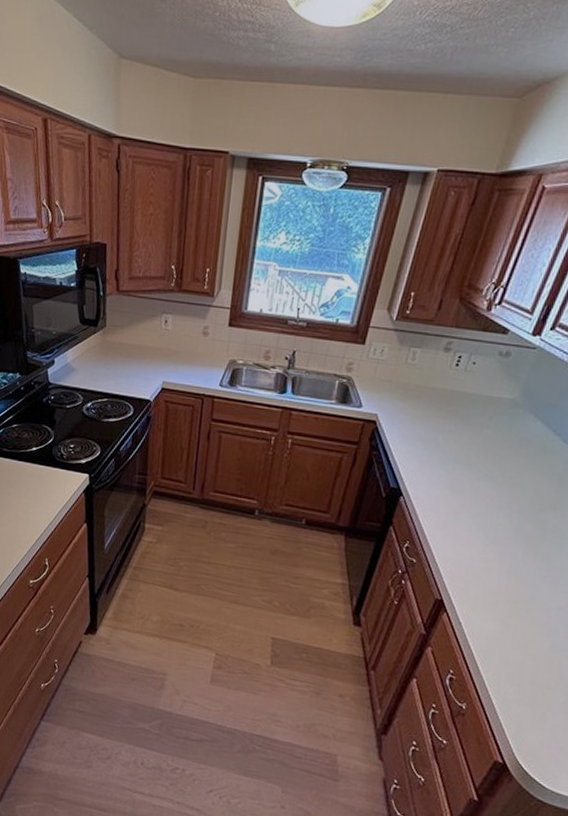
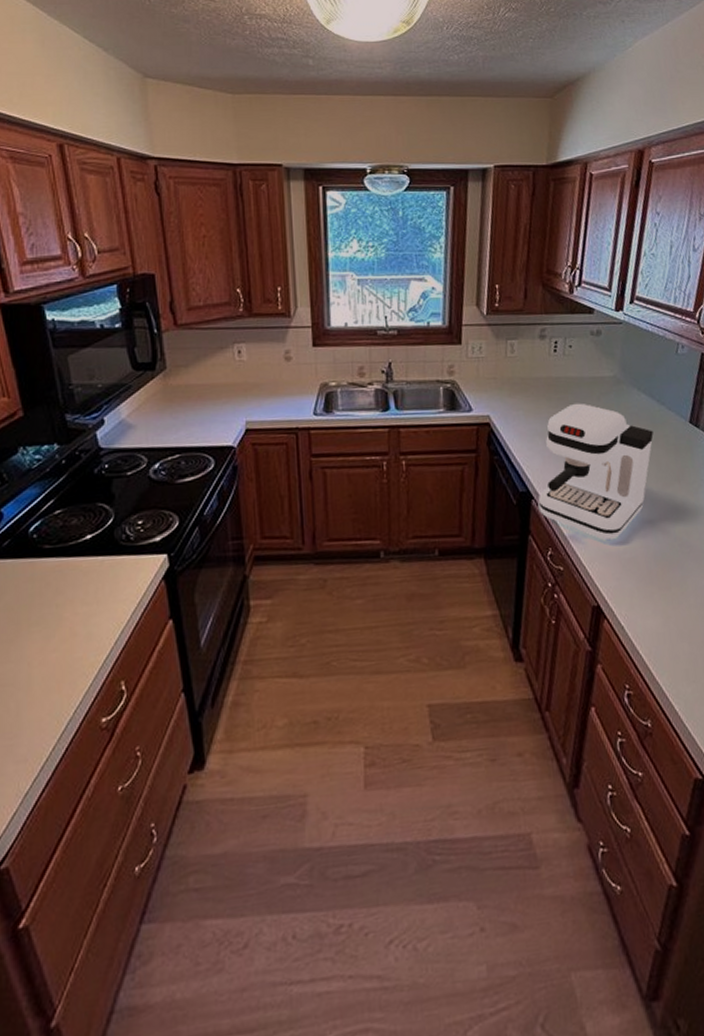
coffee maker: none [405,418,540,547] -> present [538,403,654,540]

